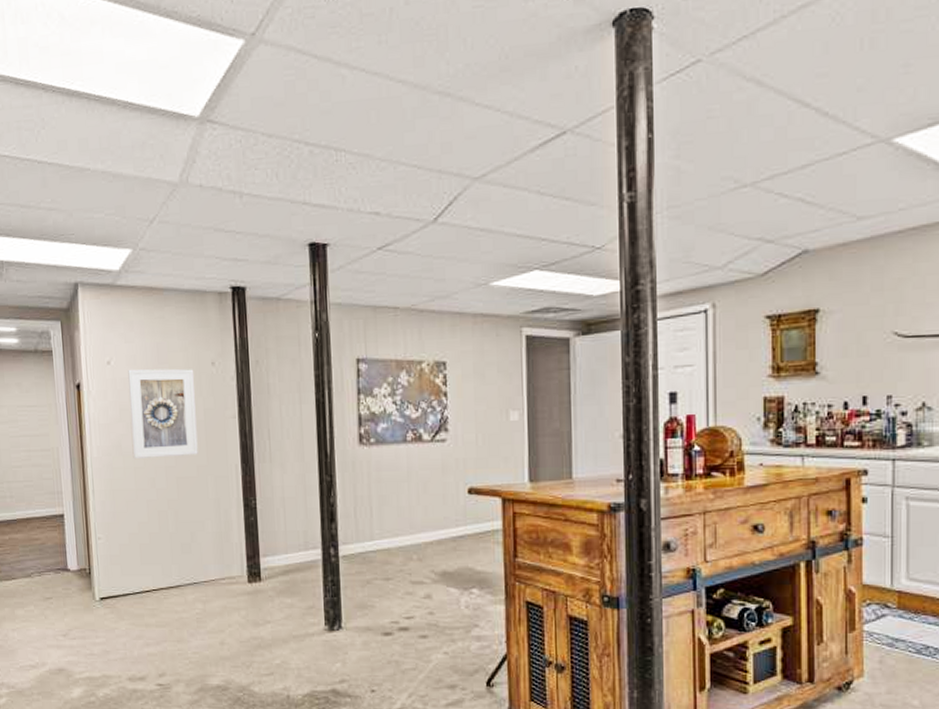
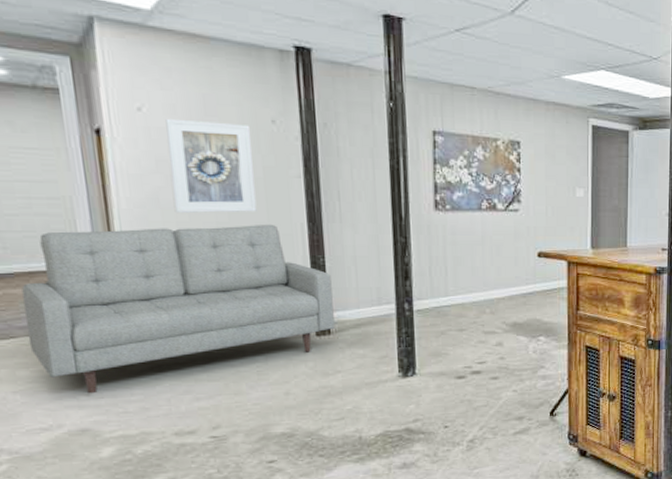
sofa: none [21,466,265,634] -> present [21,224,335,394]

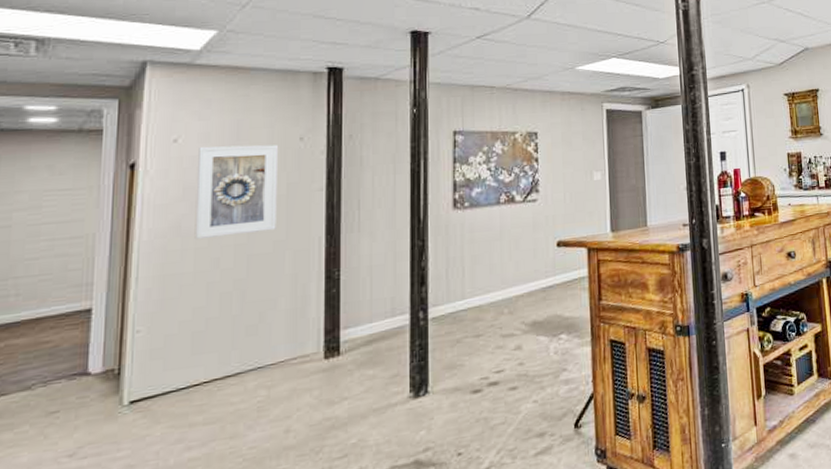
sofa: present [21,224,335,394] -> none [19,240,345,454]

